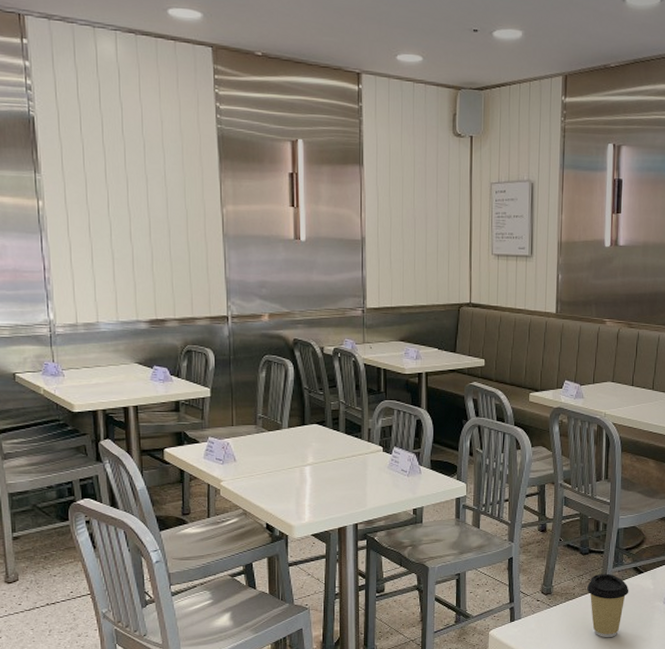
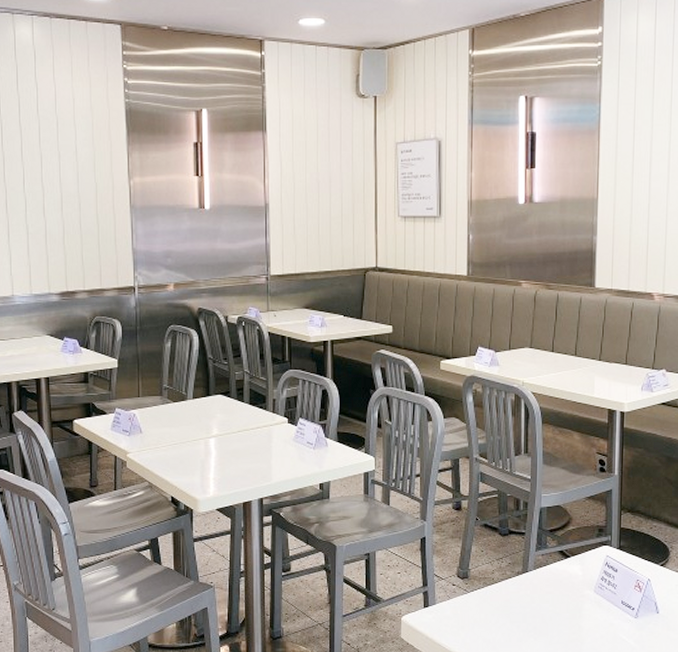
coffee cup: present [587,573,629,638] -> none [508,557,555,629]

